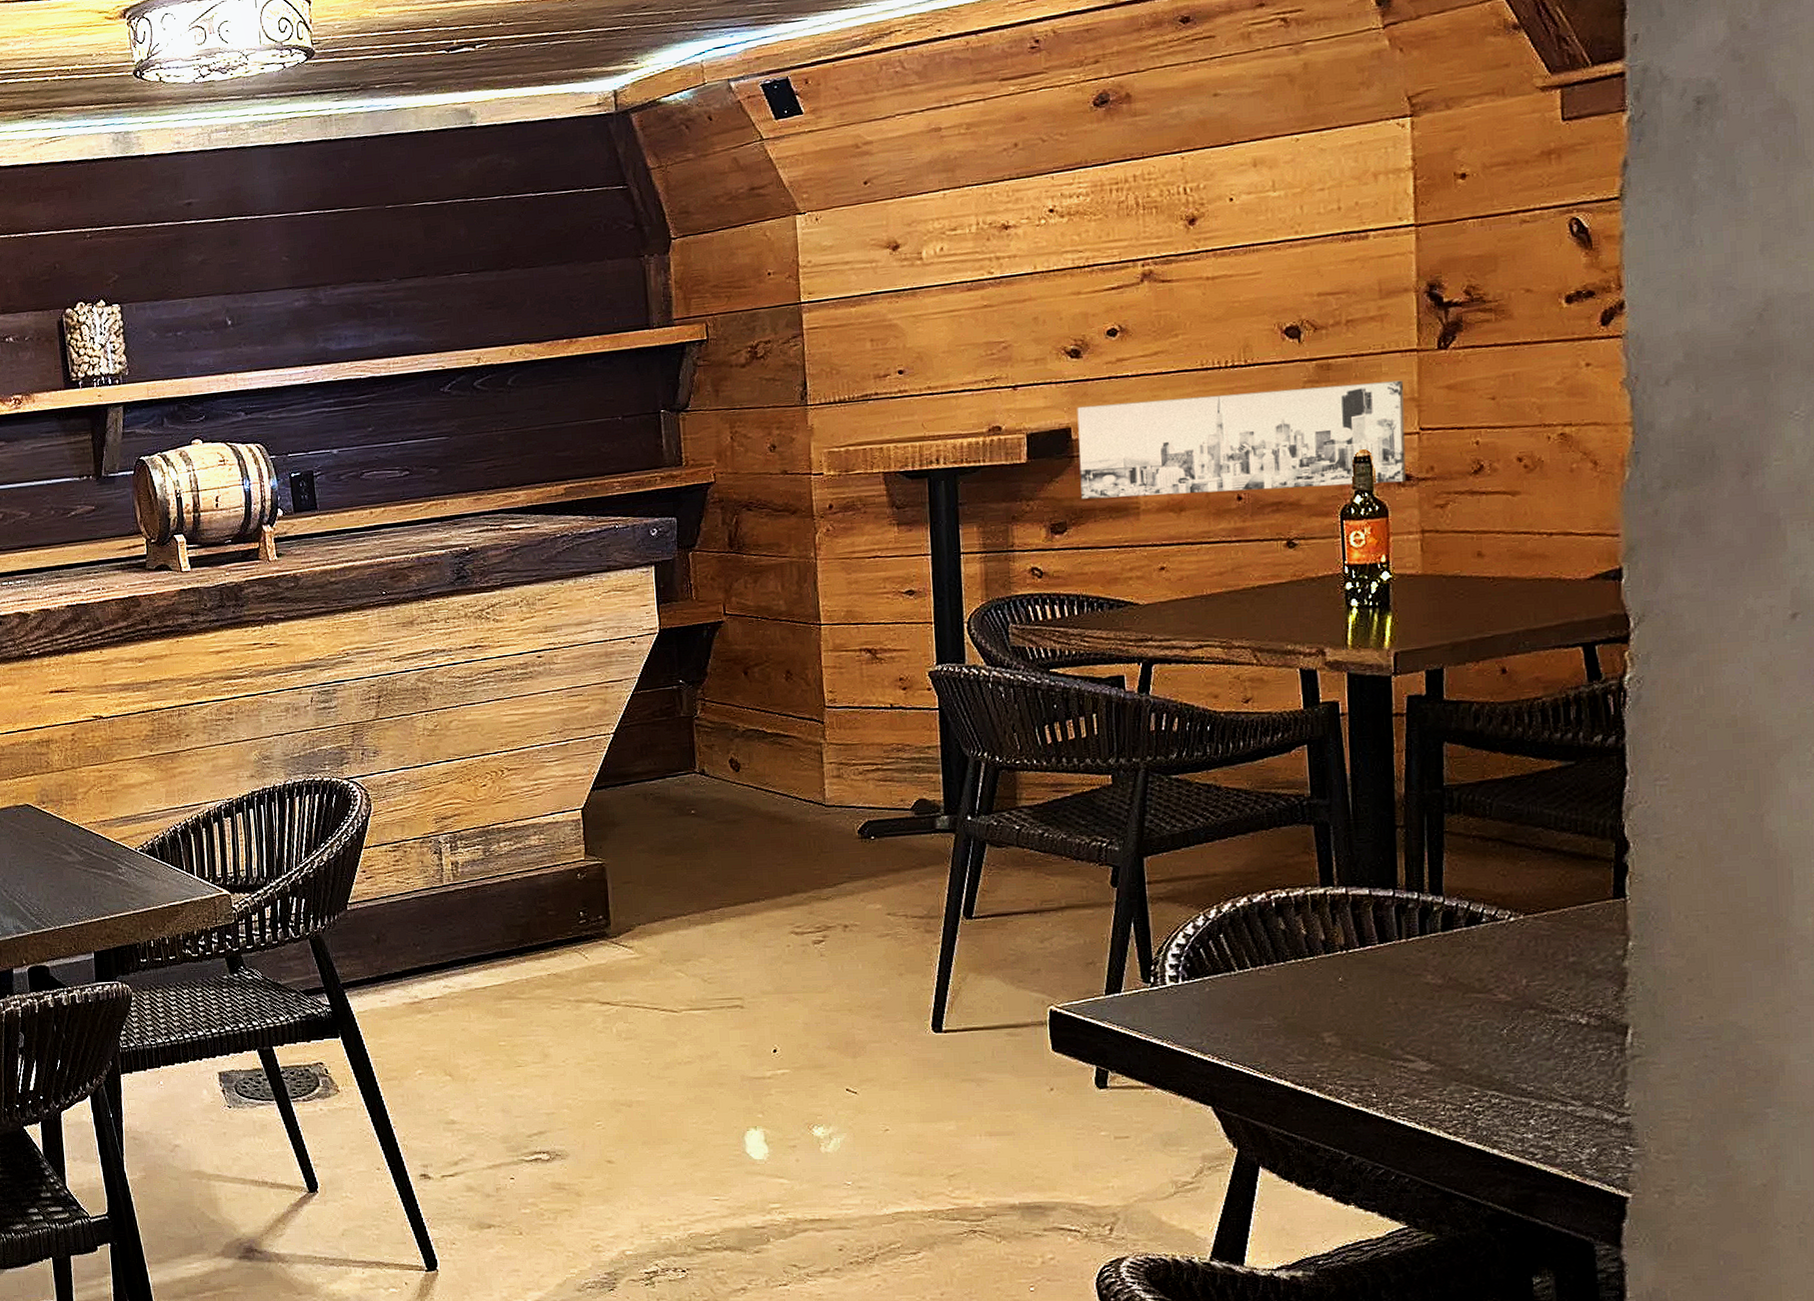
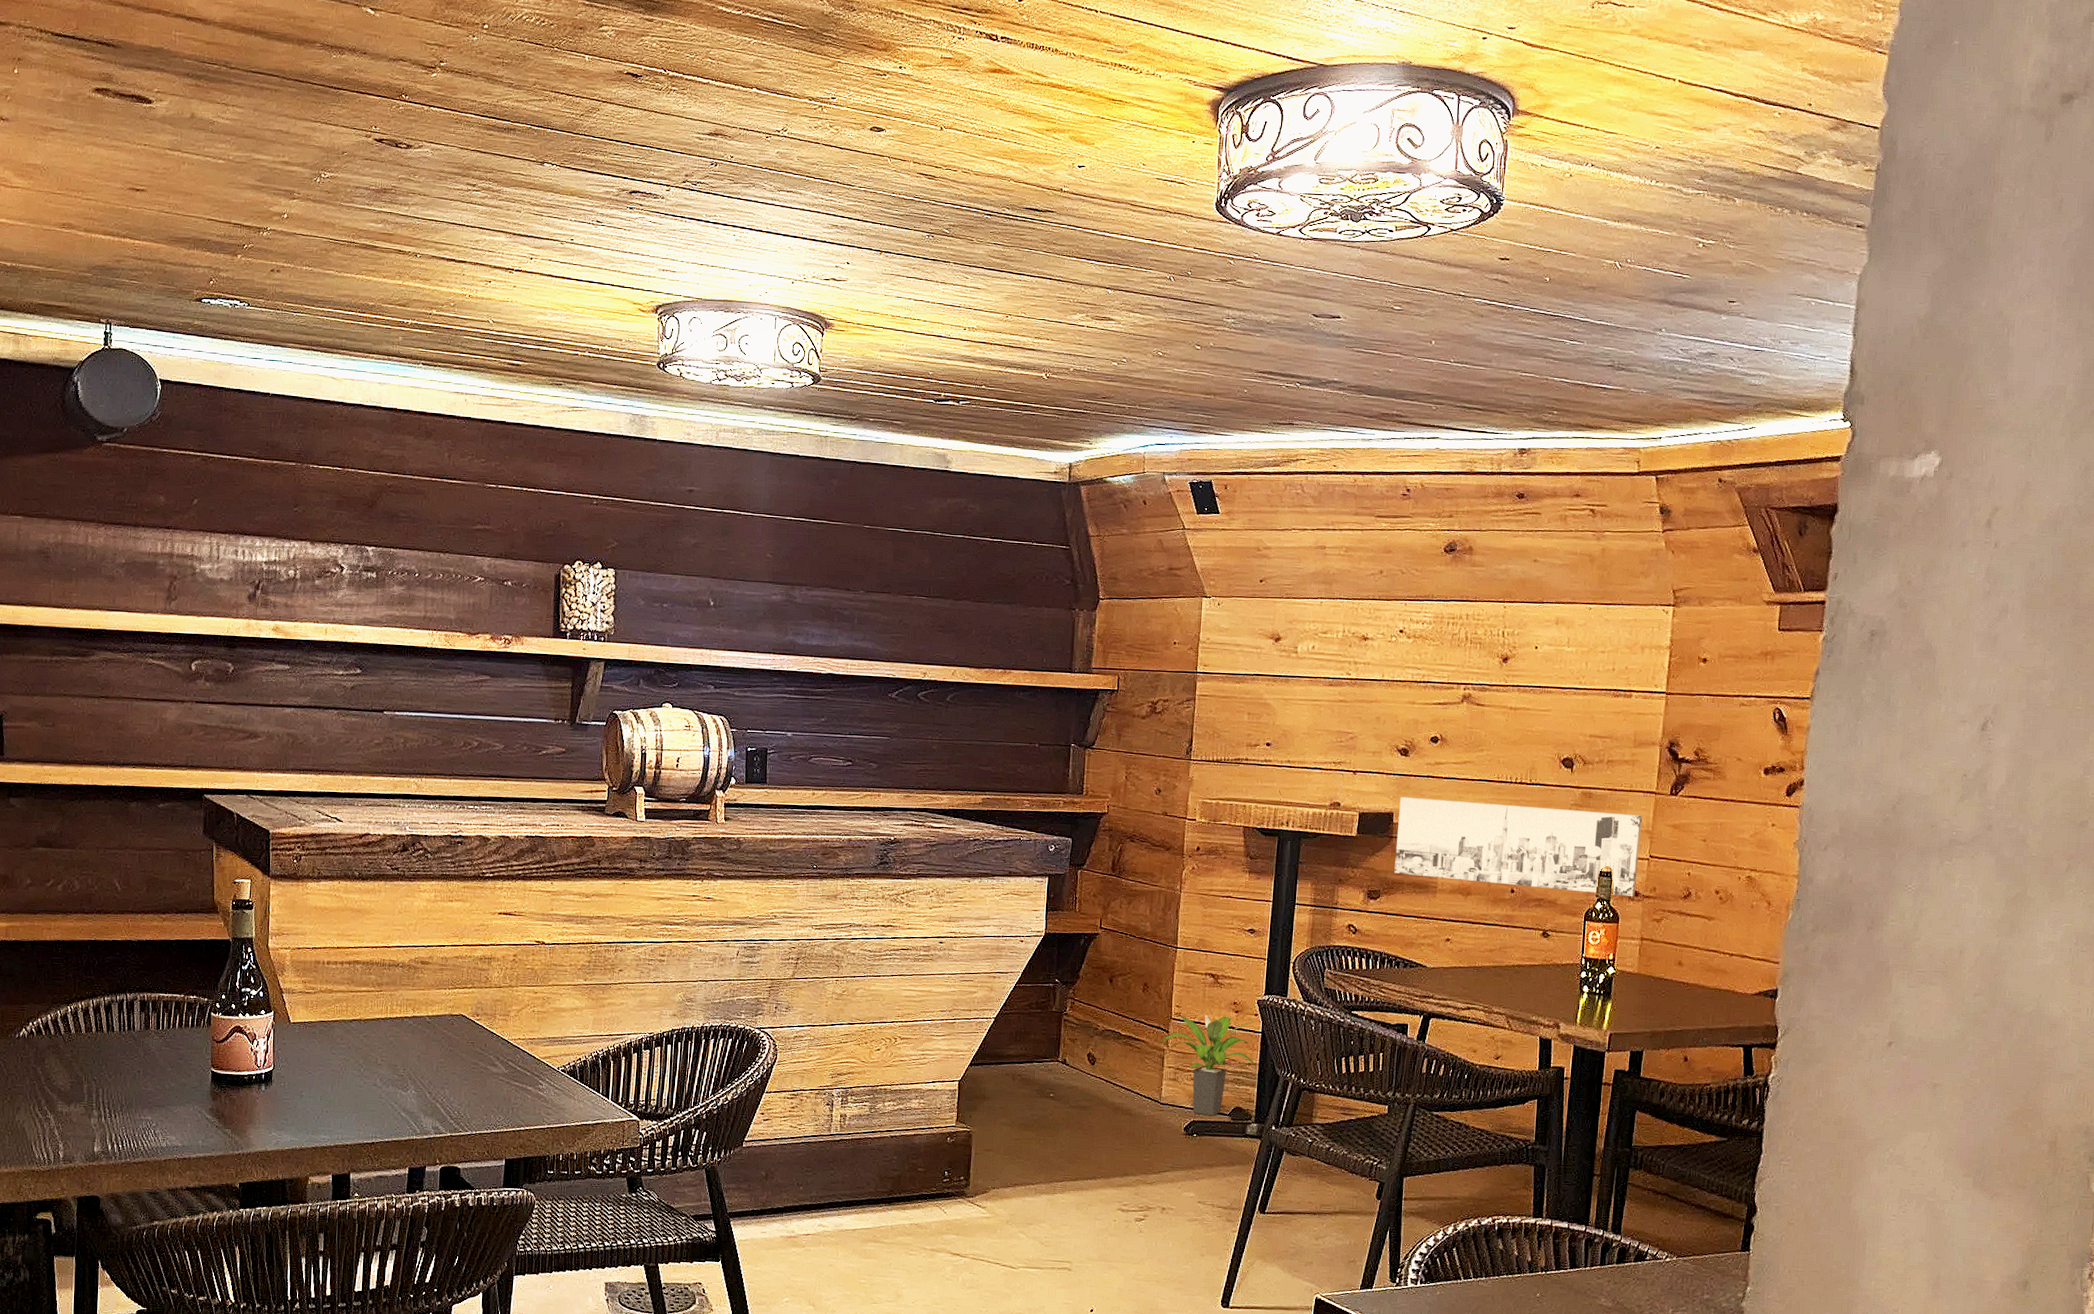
potted plant: none [817,694,936,813] -> present [1161,1015,1255,1116]

